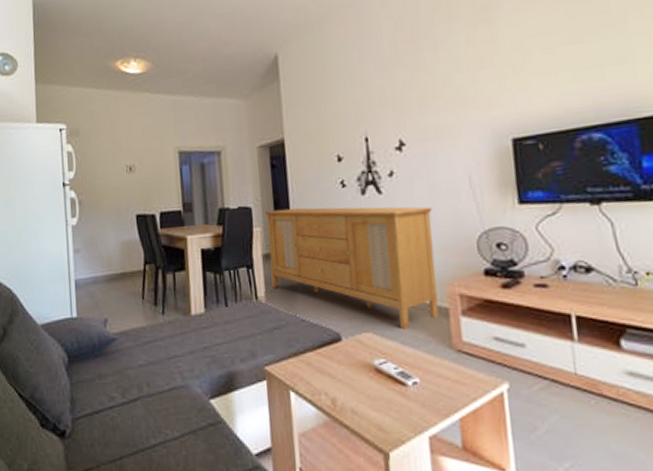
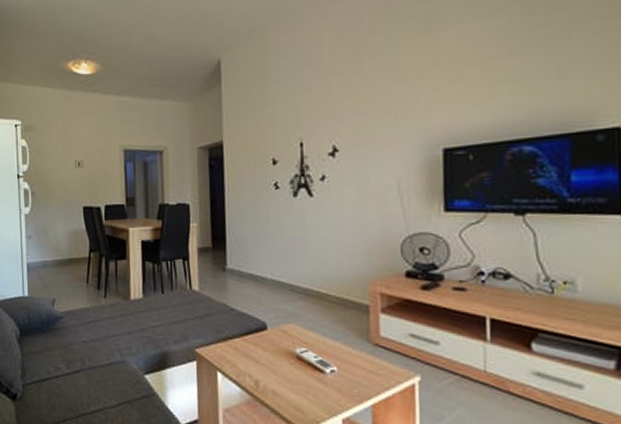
sideboard: present [264,206,439,330] -> none [201,206,360,323]

